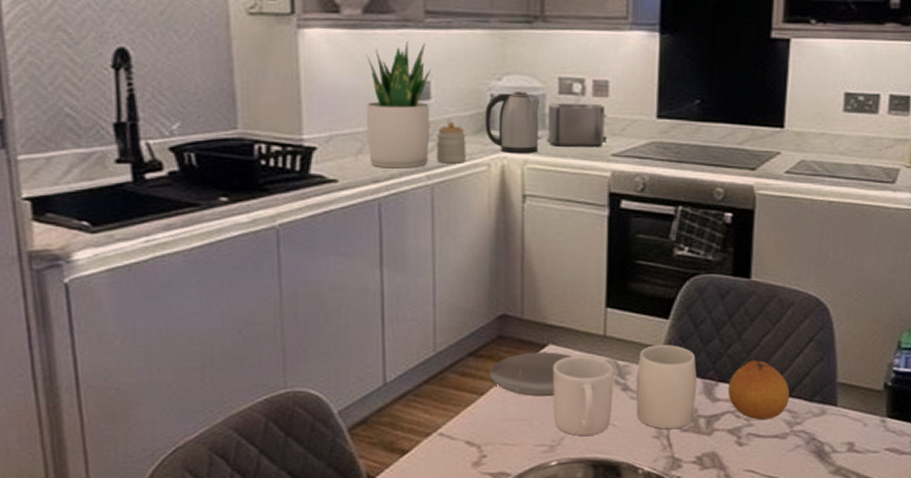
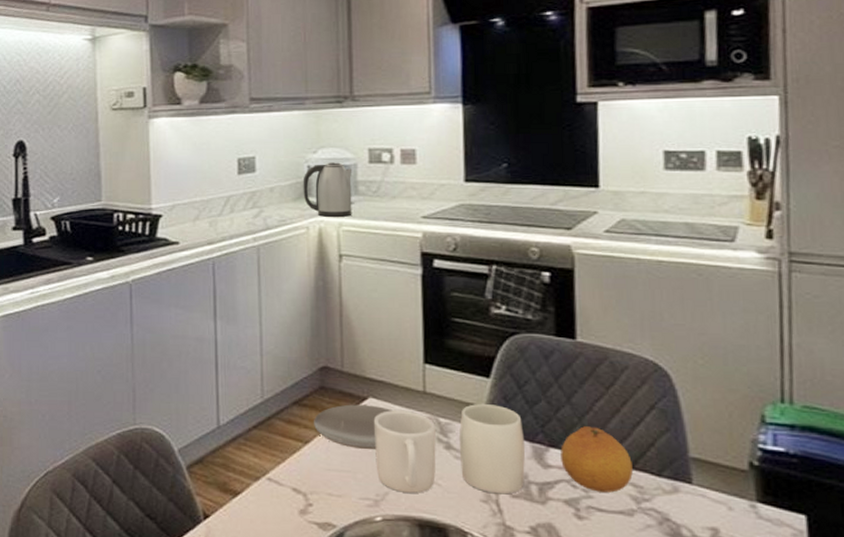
planter: present [366,41,431,169] -> none [202,124,255,232]
jar: present [436,121,466,163] -> none [261,190,287,227]
toaster: present [547,103,607,147] -> none [359,170,416,210]

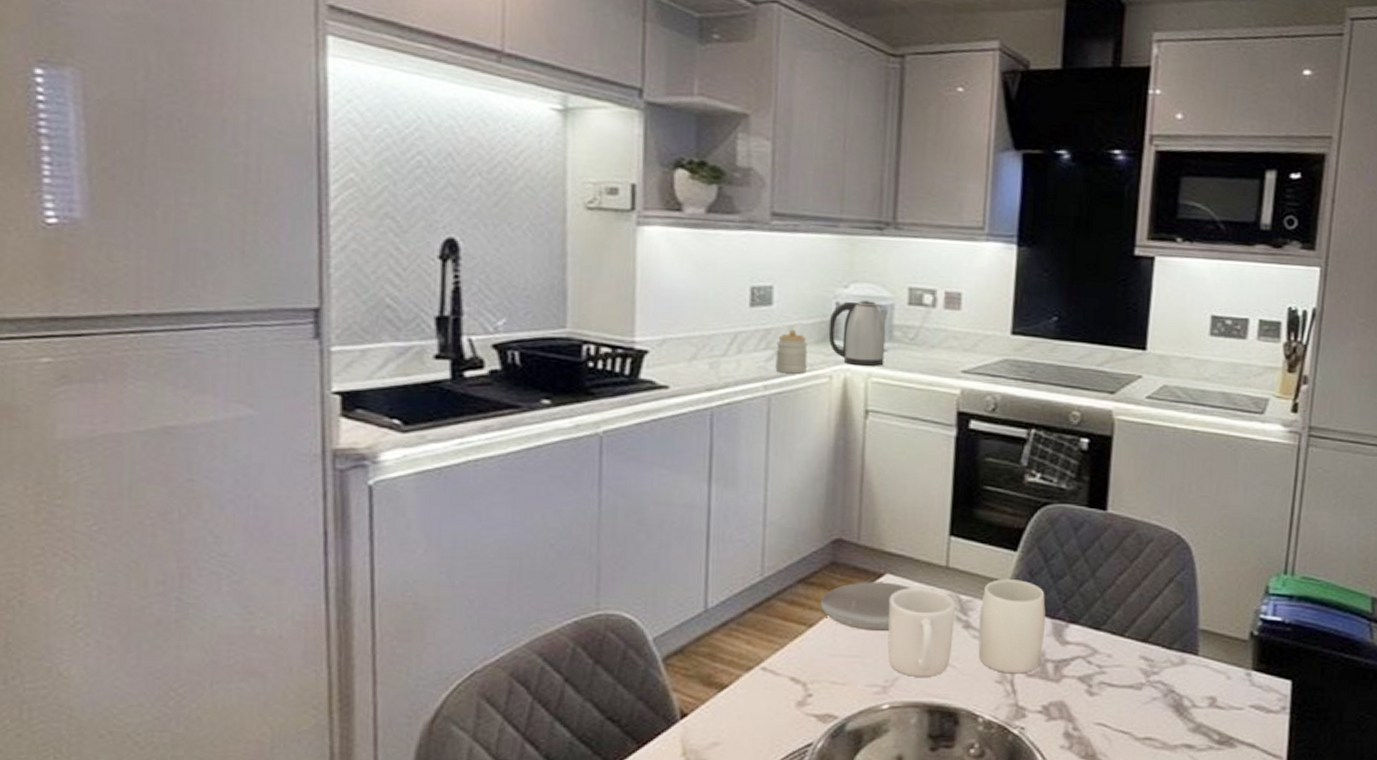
jar: none [261,190,287,227] -> present [775,329,808,374]
fruit: present [560,426,633,493] -> none [1079,601,1146,667]

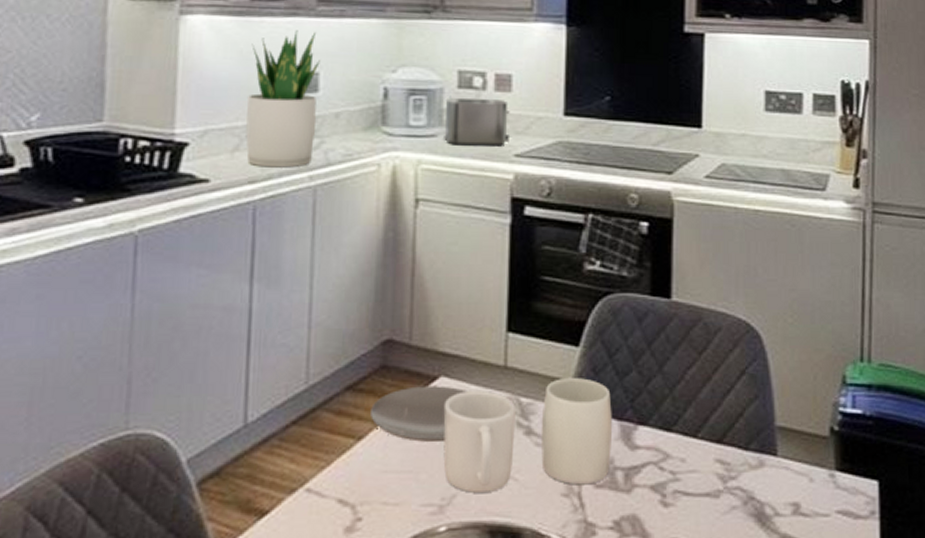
planter: none [703,243,774,377] -> present [246,30,320,168]
jar: present [775,329,808,374] -> none [321,116,355,163]
kettle: present [828,300,887,366] -> none [376,85,436,152]
toaster: none [893,314,959,363] -> present [444,98,510,146]

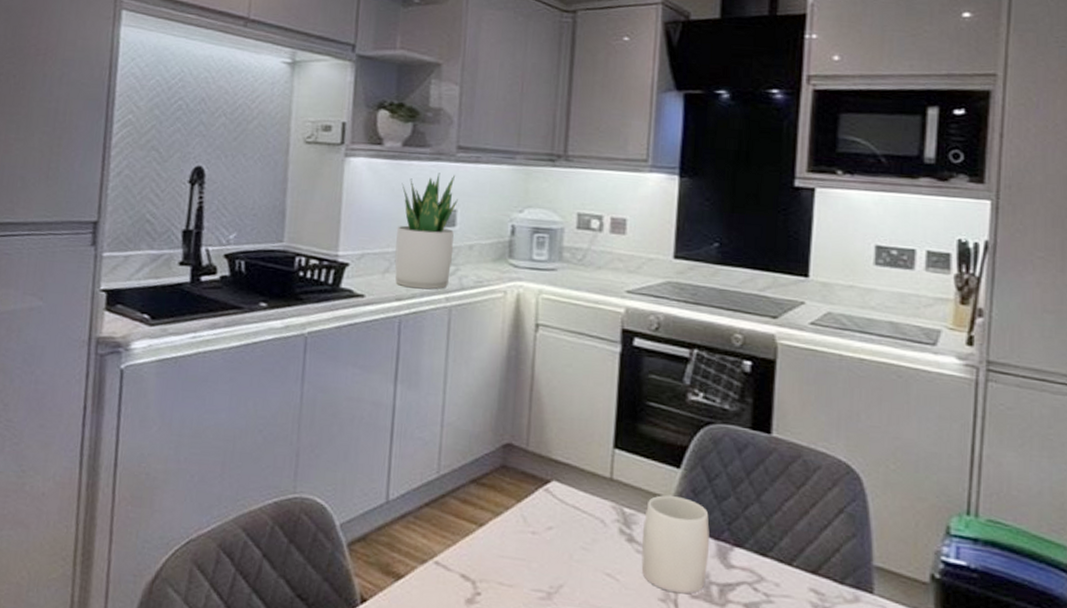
plate: present [369,385,467,443] -> none [490,486,576,538]
mug: present [443,391,516,493] -> none [552,496,619,588]
toaster: present [444,98,510,146] -> none [563,237,623,283]

